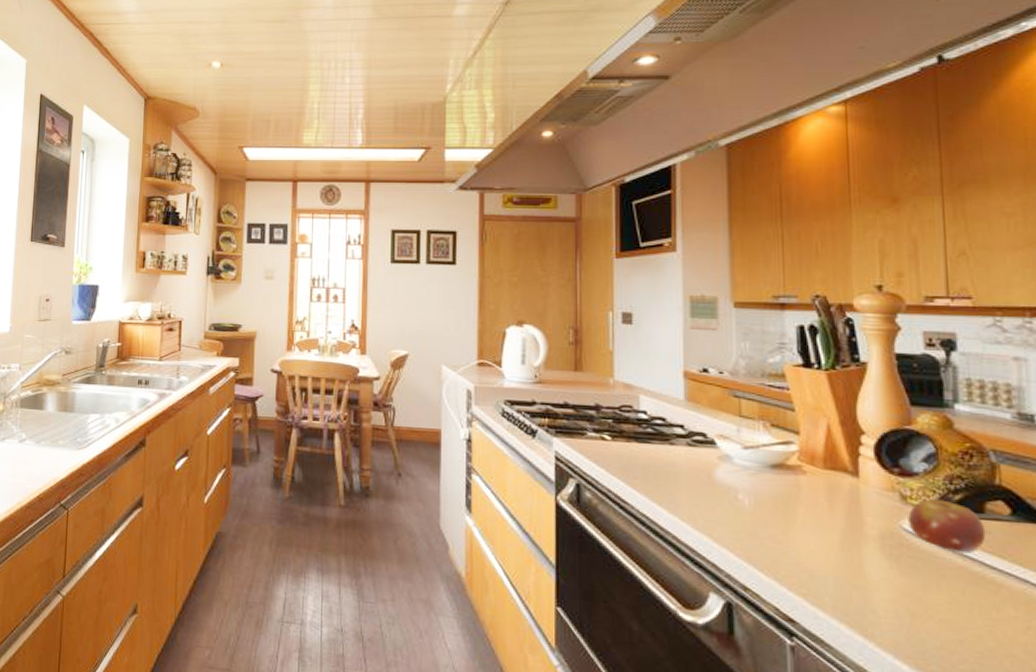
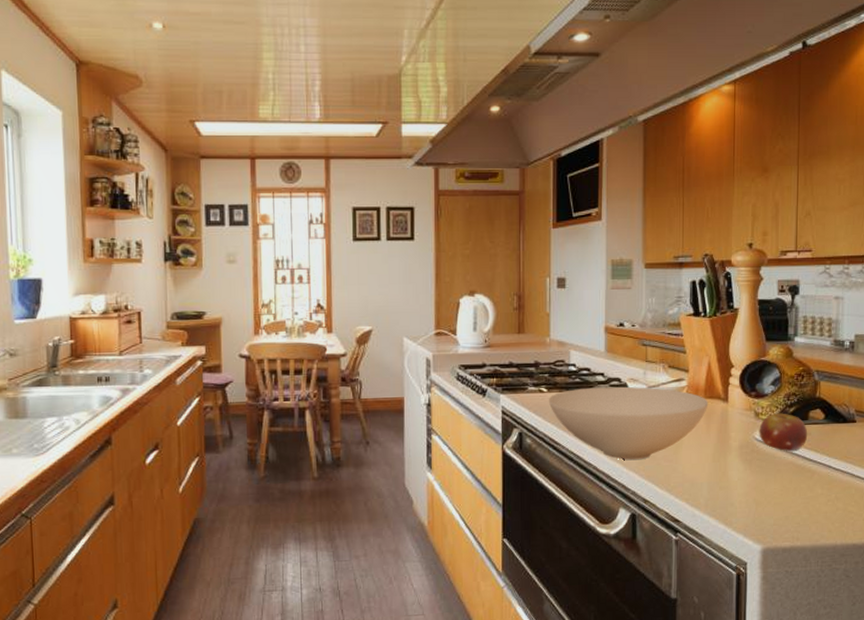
bowl: none [612,440,831,536] -> present [548,386,709,460]

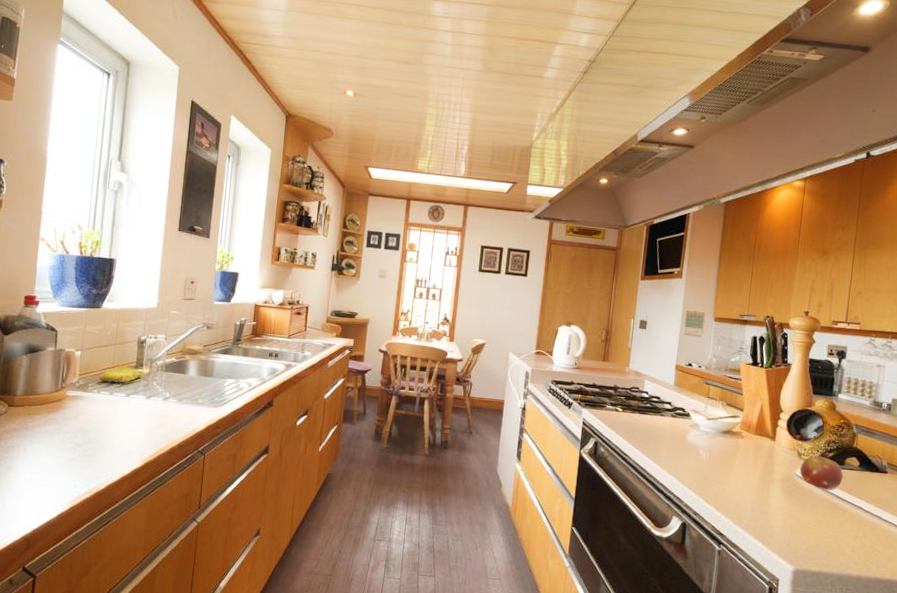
bowl: present [548,386,709,460] -> none [622,412,758,479]

